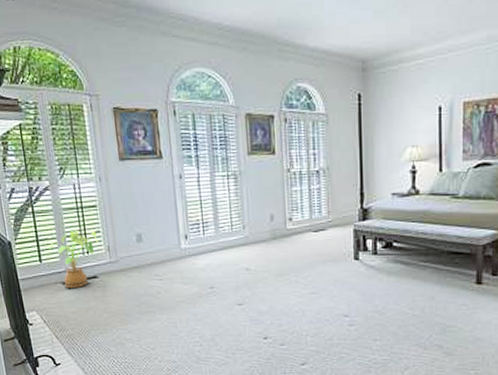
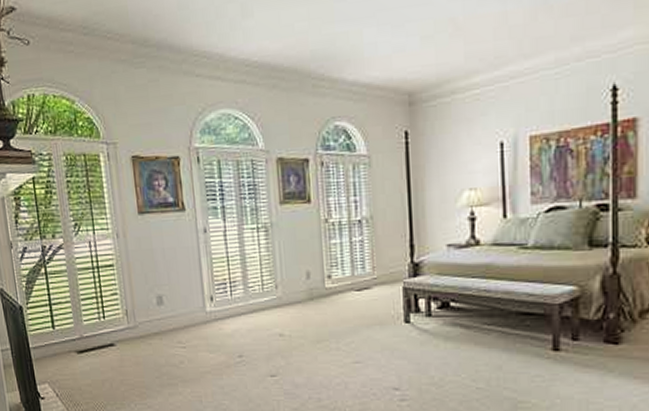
house plant: present [49,229,99,289] -> none [63,291,116,358]

